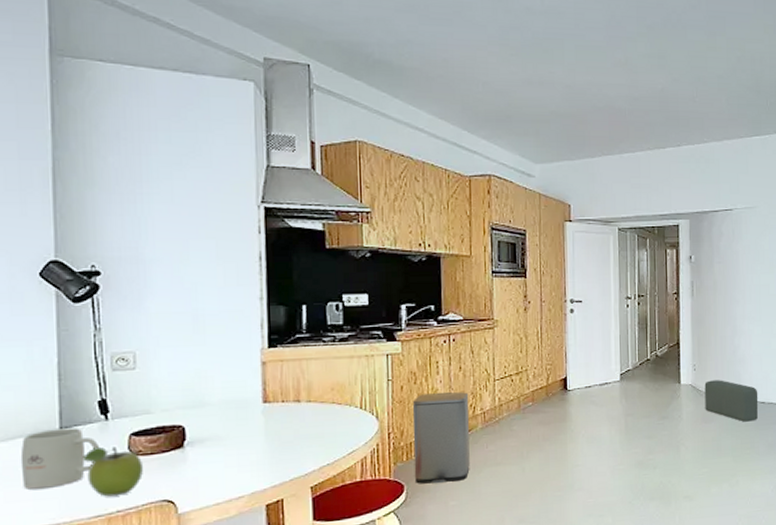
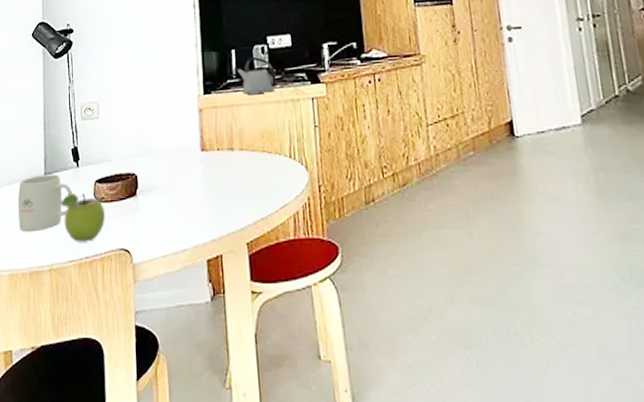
kettle: none [308,313,352,350] -> present [237,56,278,95]
pedal bin: present [412,391,470,484] -> none [342,139,409,248]

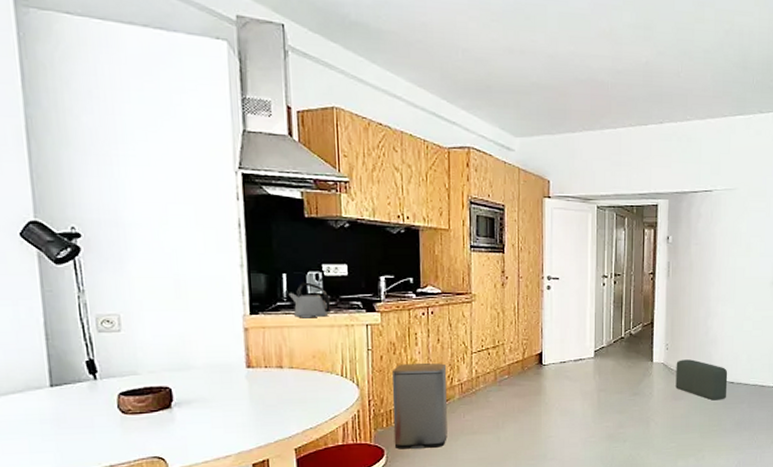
mug: present [17,174,73,231] -> none [13,386,91,443]
fruit: present [61,193,105,242] -> none [74,405,133,452]
pedal bin: none [342,139,409,248] -> present [392,362,447,450]

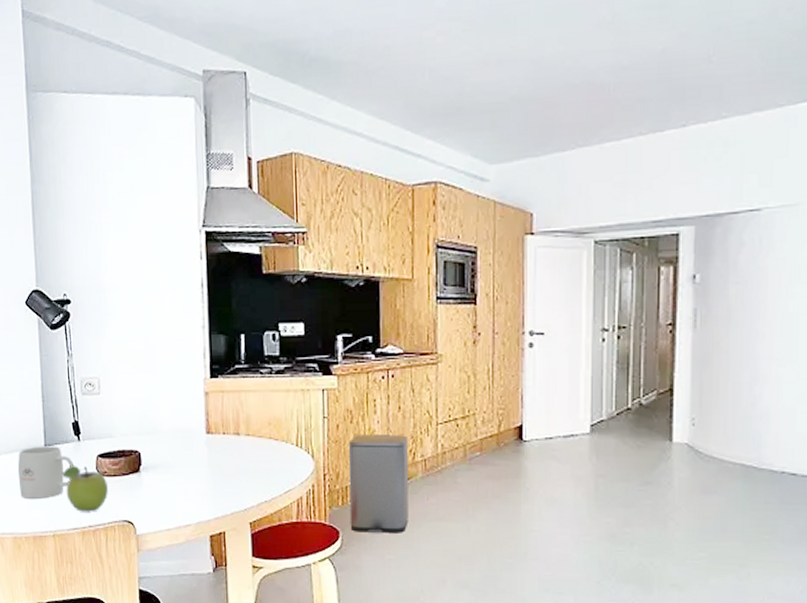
mug: none [13,386,91,443] -> present [17,446,75,499]
fruit: none [74,405,133,452] -> present [62,466,108,512]
kettle: present [289,282,332,318] -> none [246,343,288,382]
pouf: present [676,359,728,401] -> none [706,440,787,498]

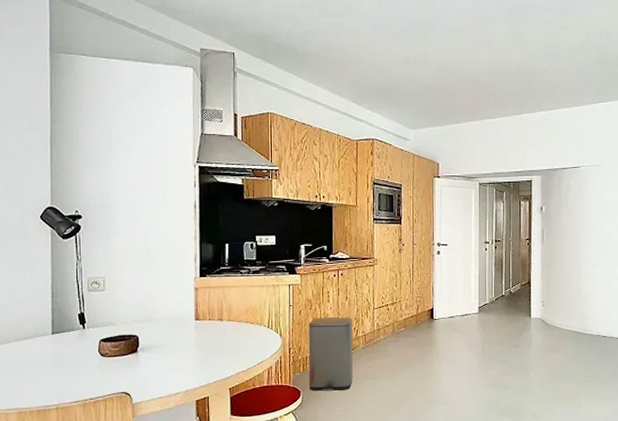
mug: present [17,446,75,499] -> none [25,334,79,378]
fruit: present [62,466,108,512] -> none [67,349,108,387]

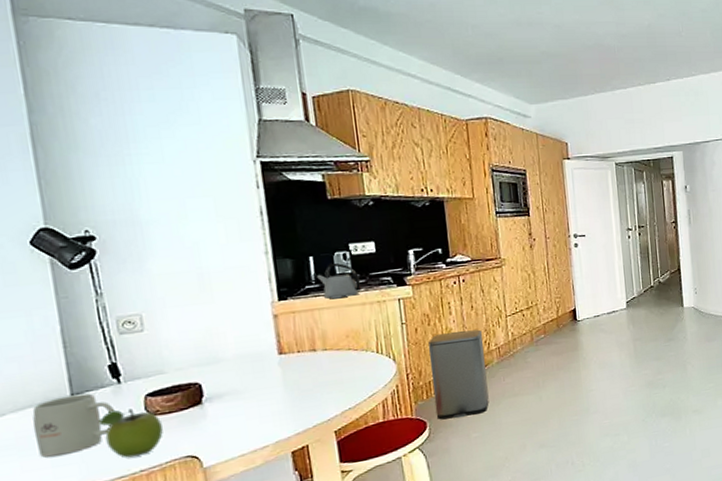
mug: none [25,334,79,378] -> present [32,393,116,458]
fruit: none [67,349,108,387] -> present [99,408,163,458]
kettle: none [230,250,262,280] -> present [317,262,362,299]

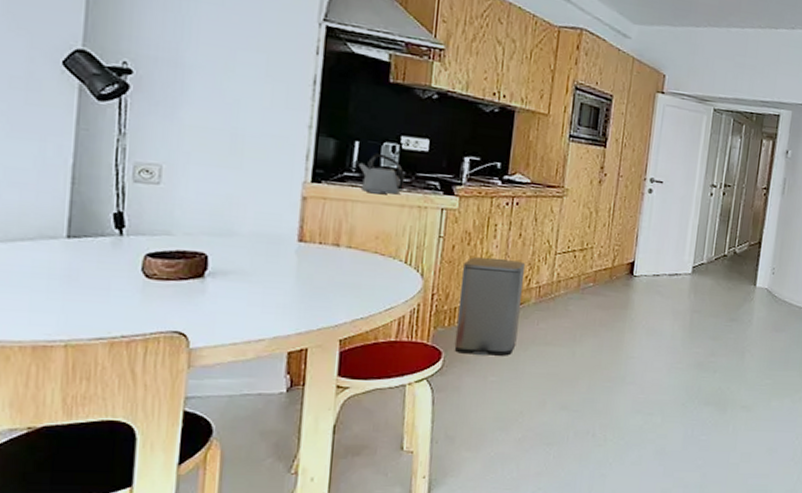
mug: present [32,393,116,458] -> none [18,236,111,301]
fruit: present [99,408,163,458] -> none [90,264,156,320]

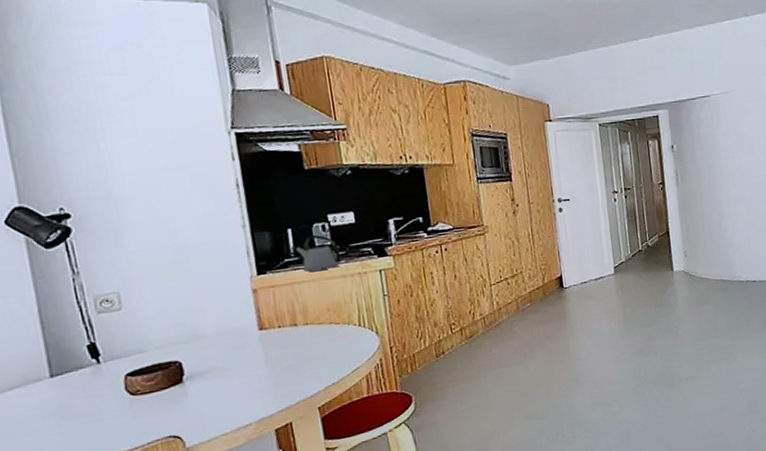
pedal bin: present [454,257,526,356] -> none [412,299,476,394]

